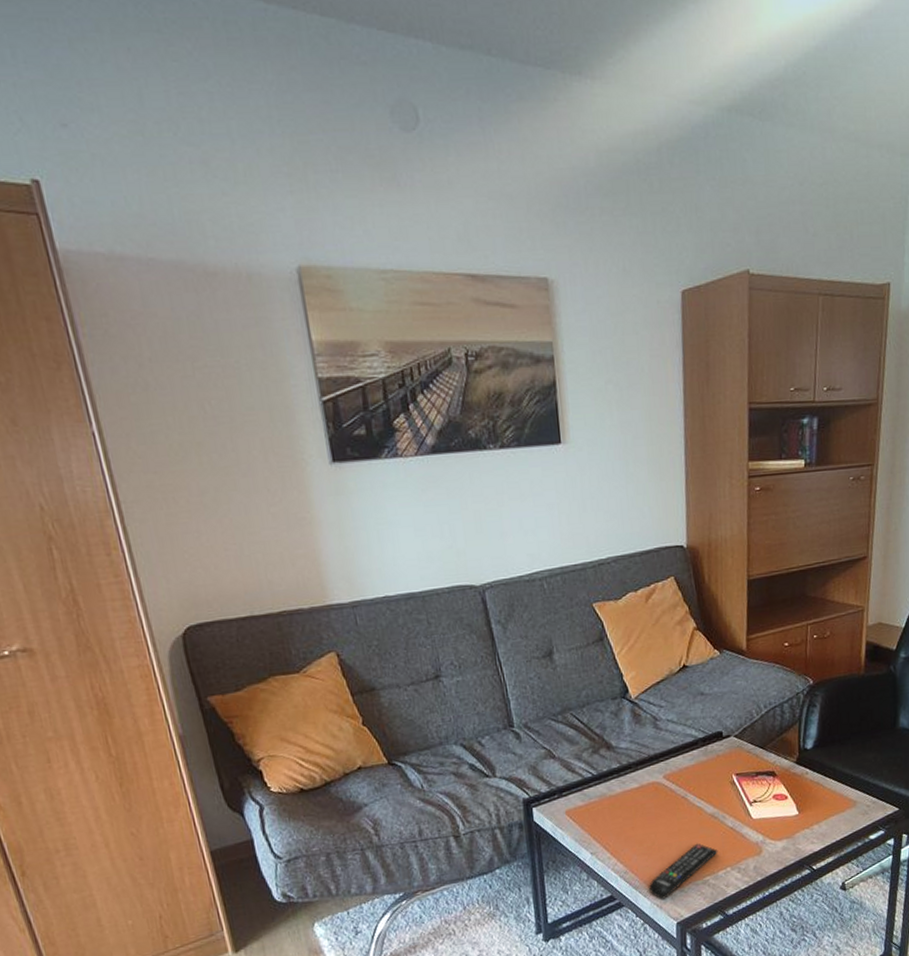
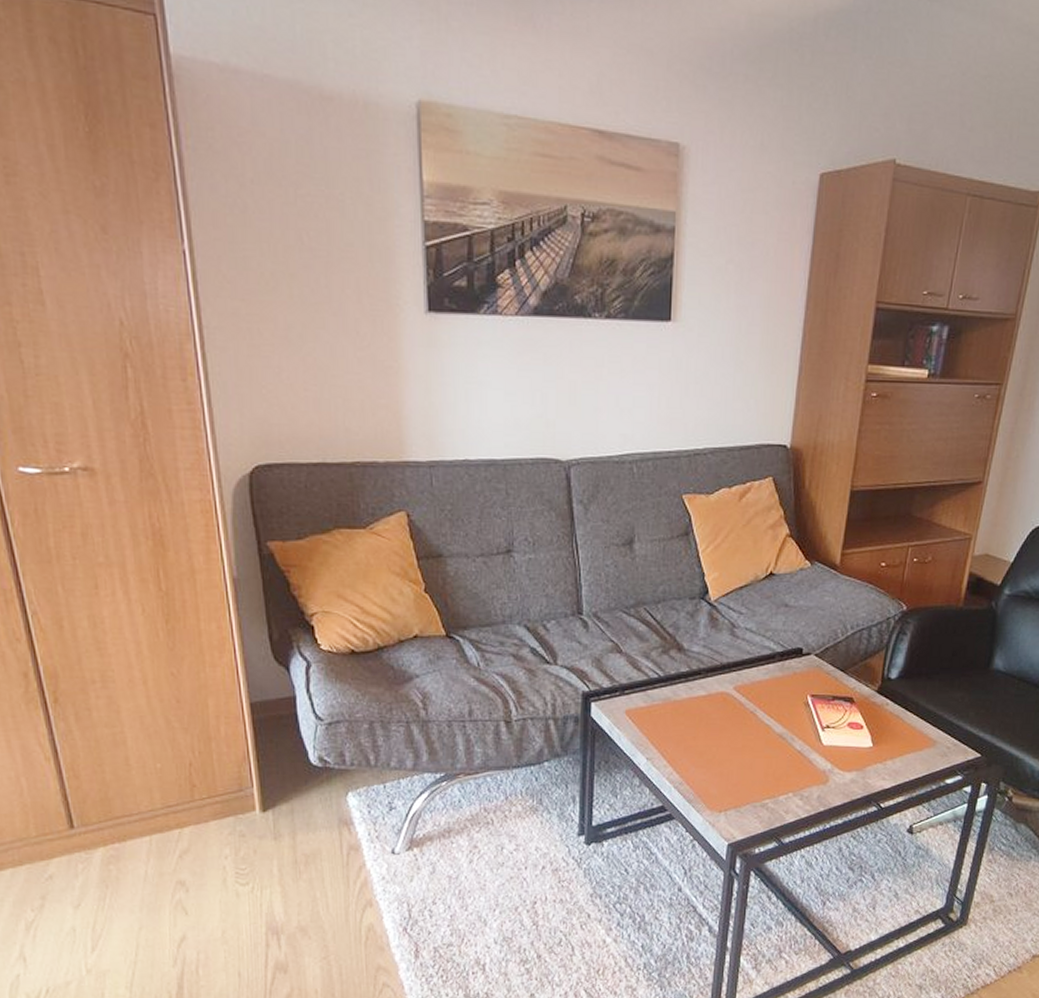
remote control: present [649,843,718,899] -> none [703,762,782,817]

